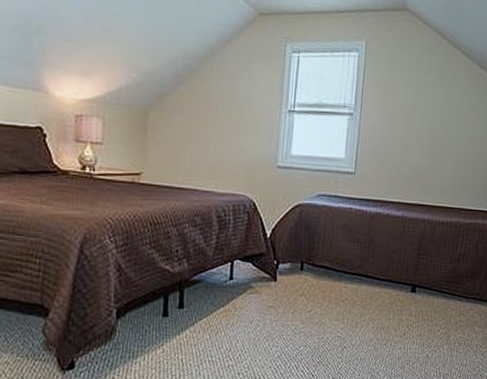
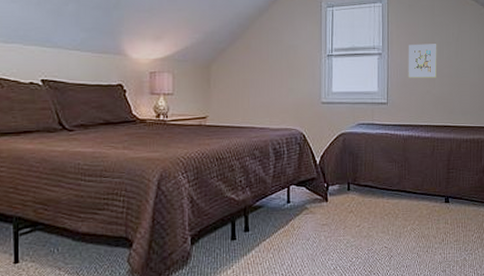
picture frame: none [382,105,420,148] -> present [408,44,437,78]

